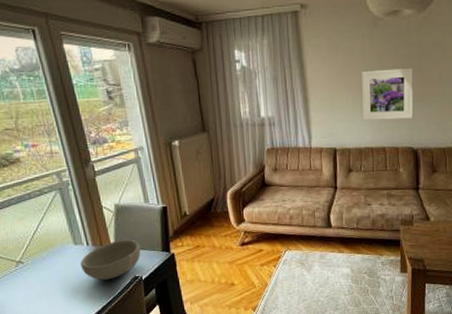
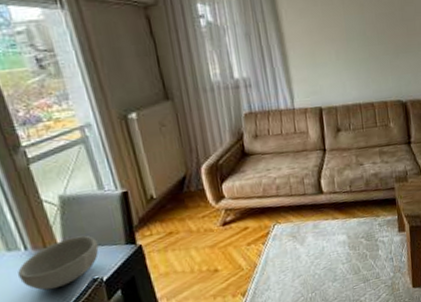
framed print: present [361,68,413,121] -> none [343,17,399,76]

